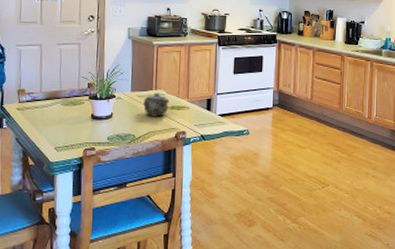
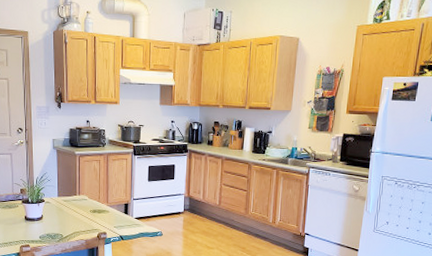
teapot: present [143,92,169,117] -> none [69,197,91,219]

